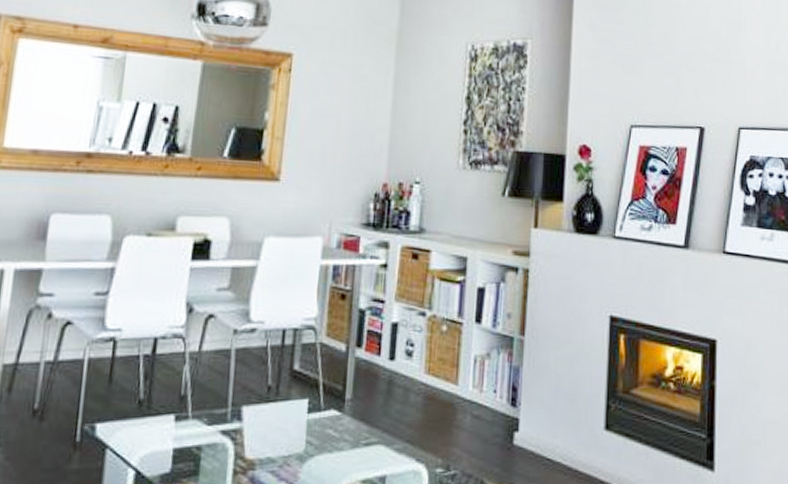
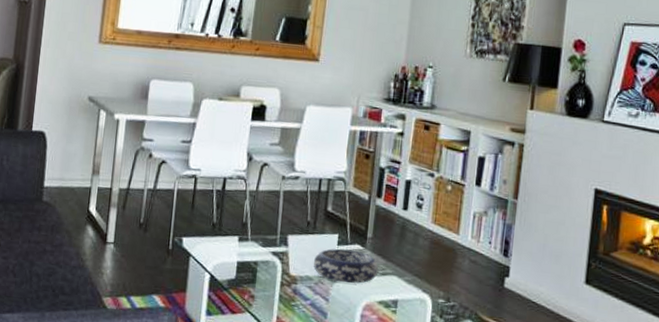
decorative bowl: none [276,417,361,461] -> present [313,248,379,284]

